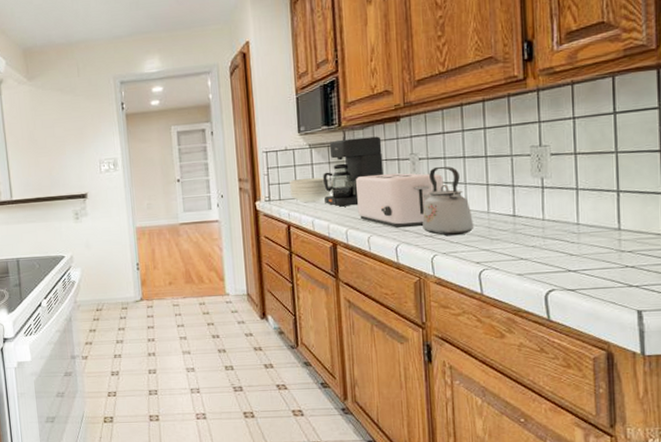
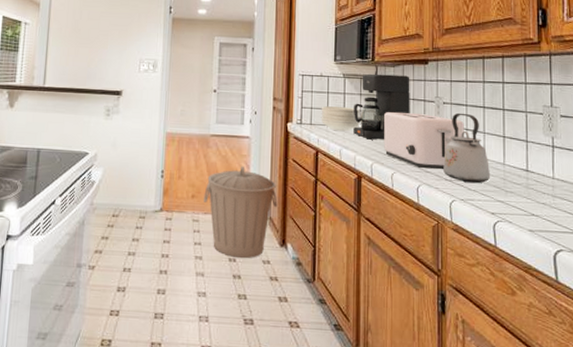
trash can: none [181,249,254,335] -> present [204,166,278,259]

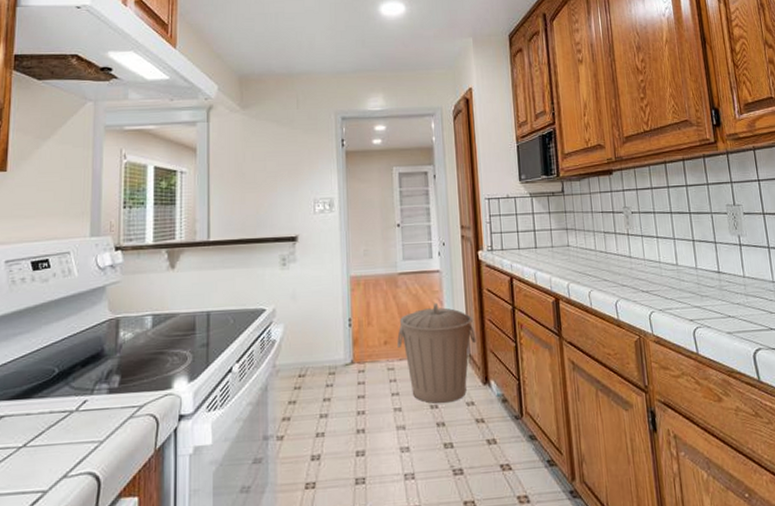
bowl: present [321,106,361,132] -> none [511,227,552,254]
coffee maker: present [353,73,410,140] -> none [544,188,600,259]
toaster: present [384,112,464,170] -> none [575,225,656,283]
kettle: present [443,112,491,184] -> none [637,220,686,292]

